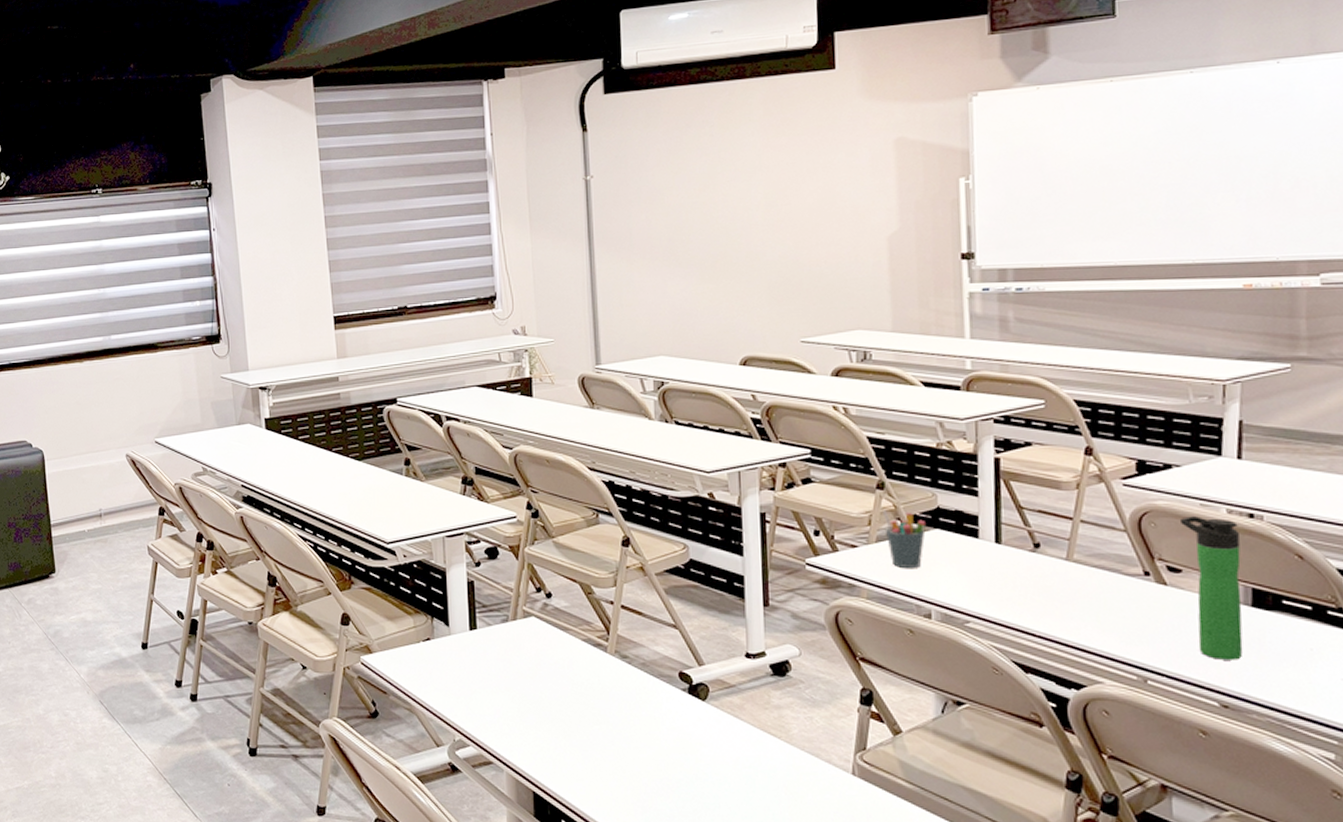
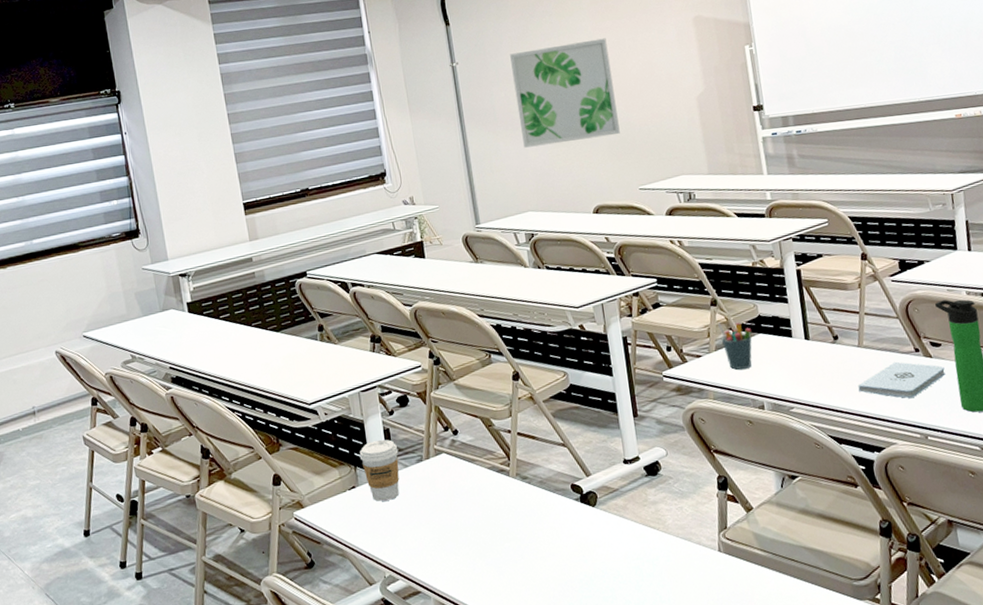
coffee cup: none [438,591,482,659] -> present [359,439,400,502]
wall art: none [657,157,784,281] -> present [510,38,620,148]
notepad: none [1059,584,1183,630] -> present [858,361,946,398]

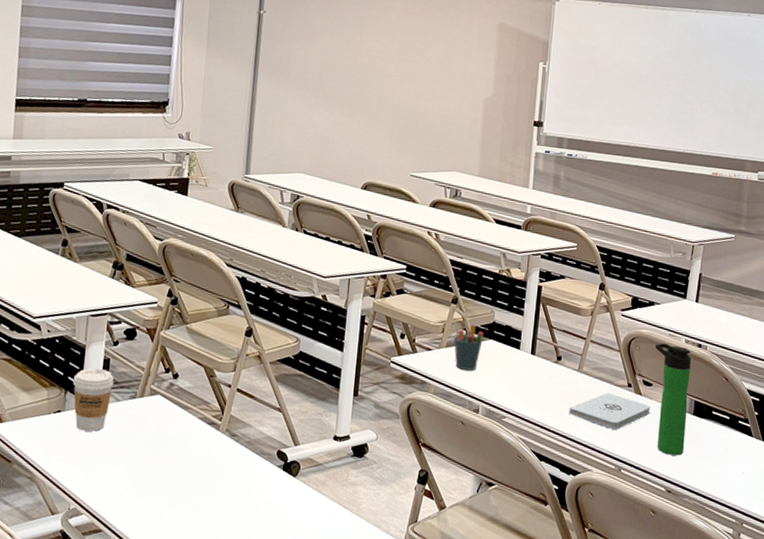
wall art: present [510,38,620,148] -> none [310,15,413,118]

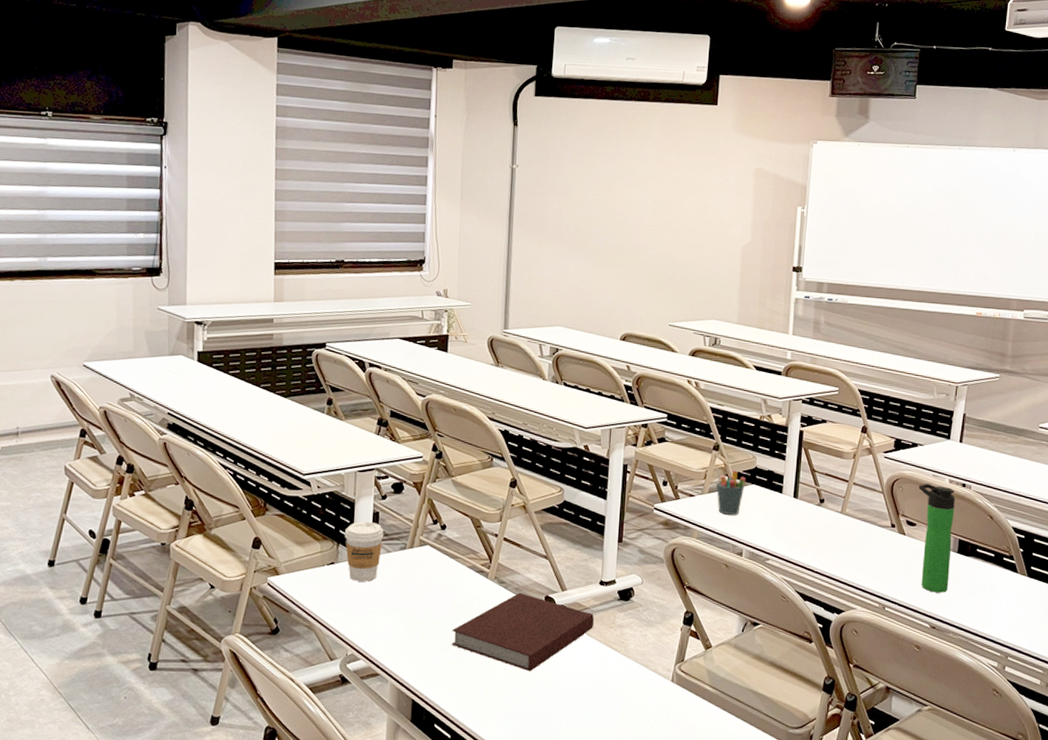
notebook: none [178,446,327,531] -> present [451,592,595,672]
notepad: present [569,392,650,429] -> none [832,533,914,569]

